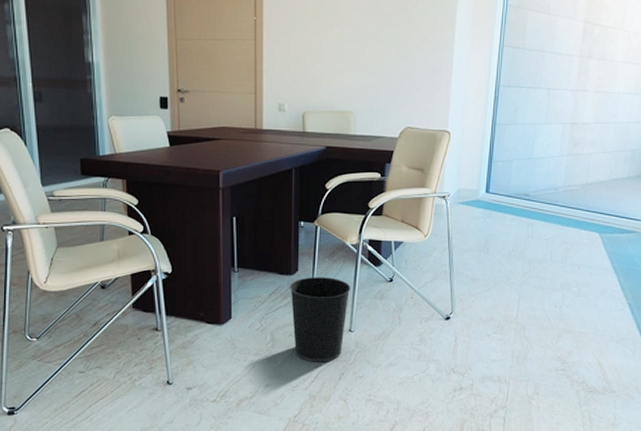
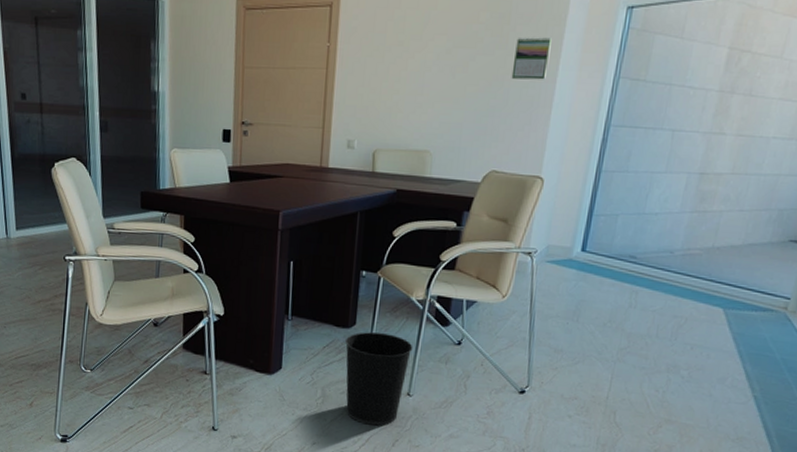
calendar: none [417,12,447,49] -> present [511,37,552,80]

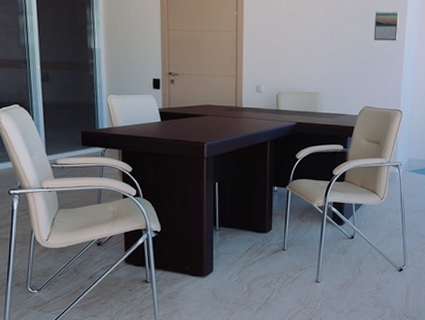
wastebasket: present [344,332,413,426] -> none [263,235,318,310]

